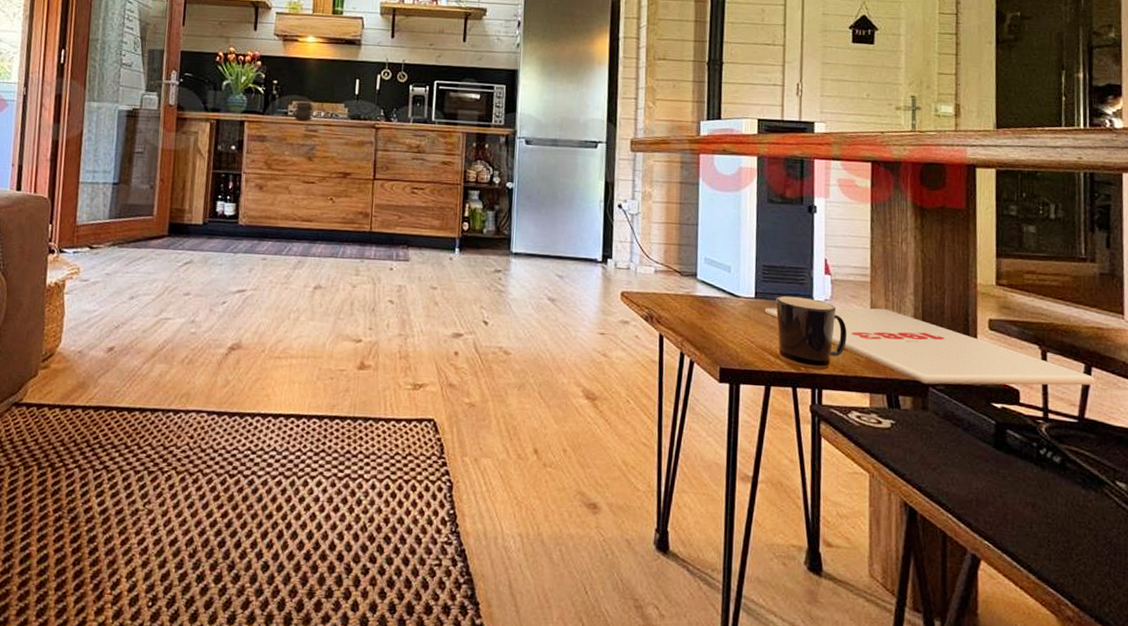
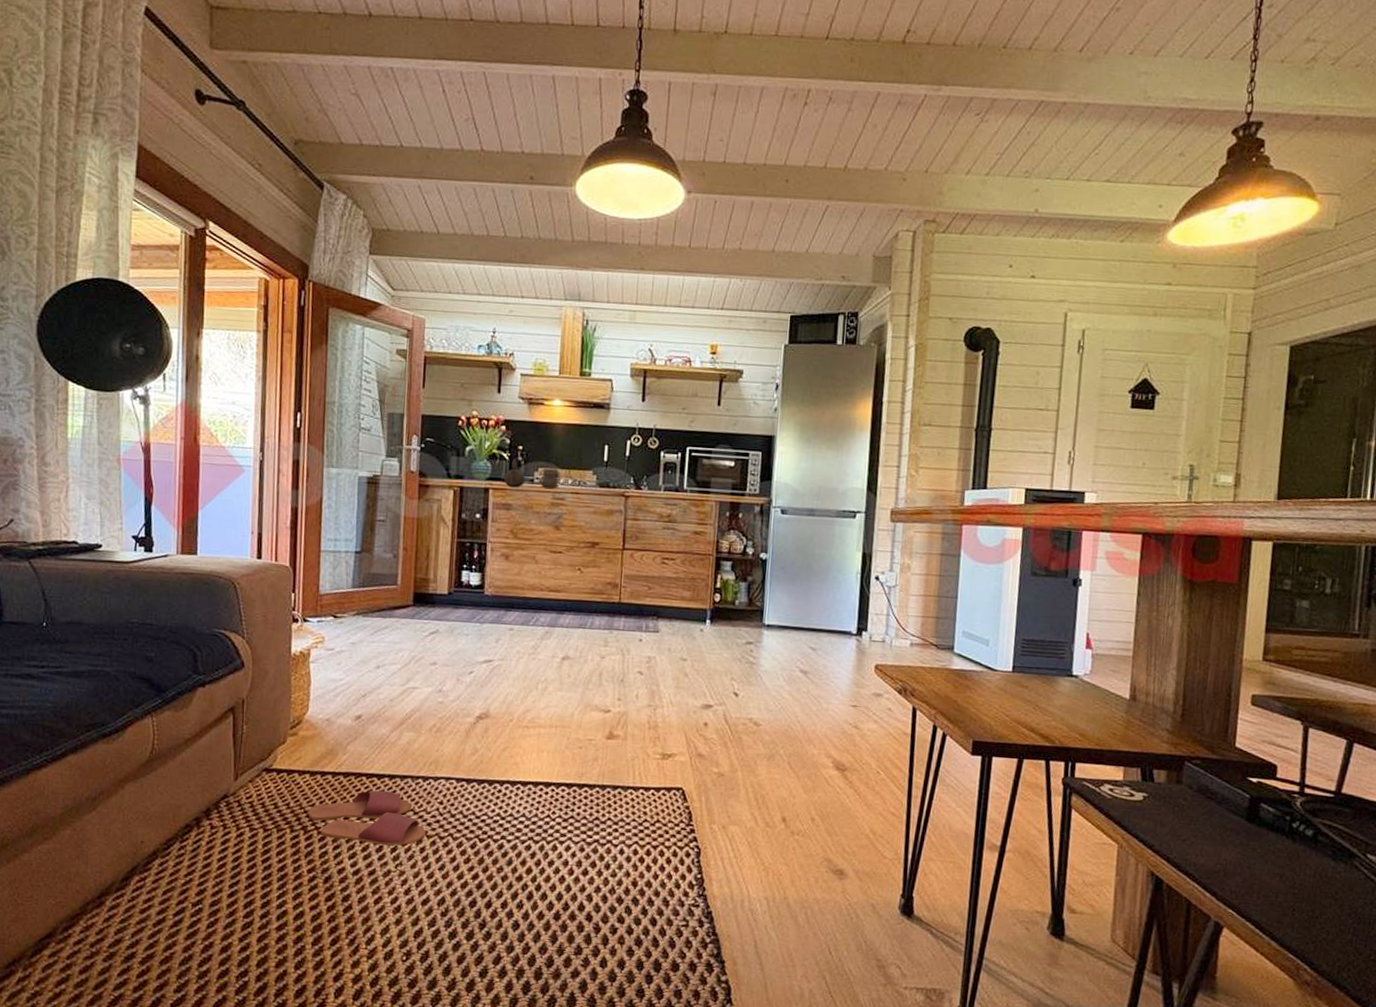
slippers: none [56,424,175,483] -> present [308,790,426,846]
kettle: none [259,93,280,121] -> present [504,459,525,488]
magazine: present [764,307,1095,386] -> none [1021,681,1356,761]
mug: present [776,295,847,371] -> none [1033,669,1105,744]

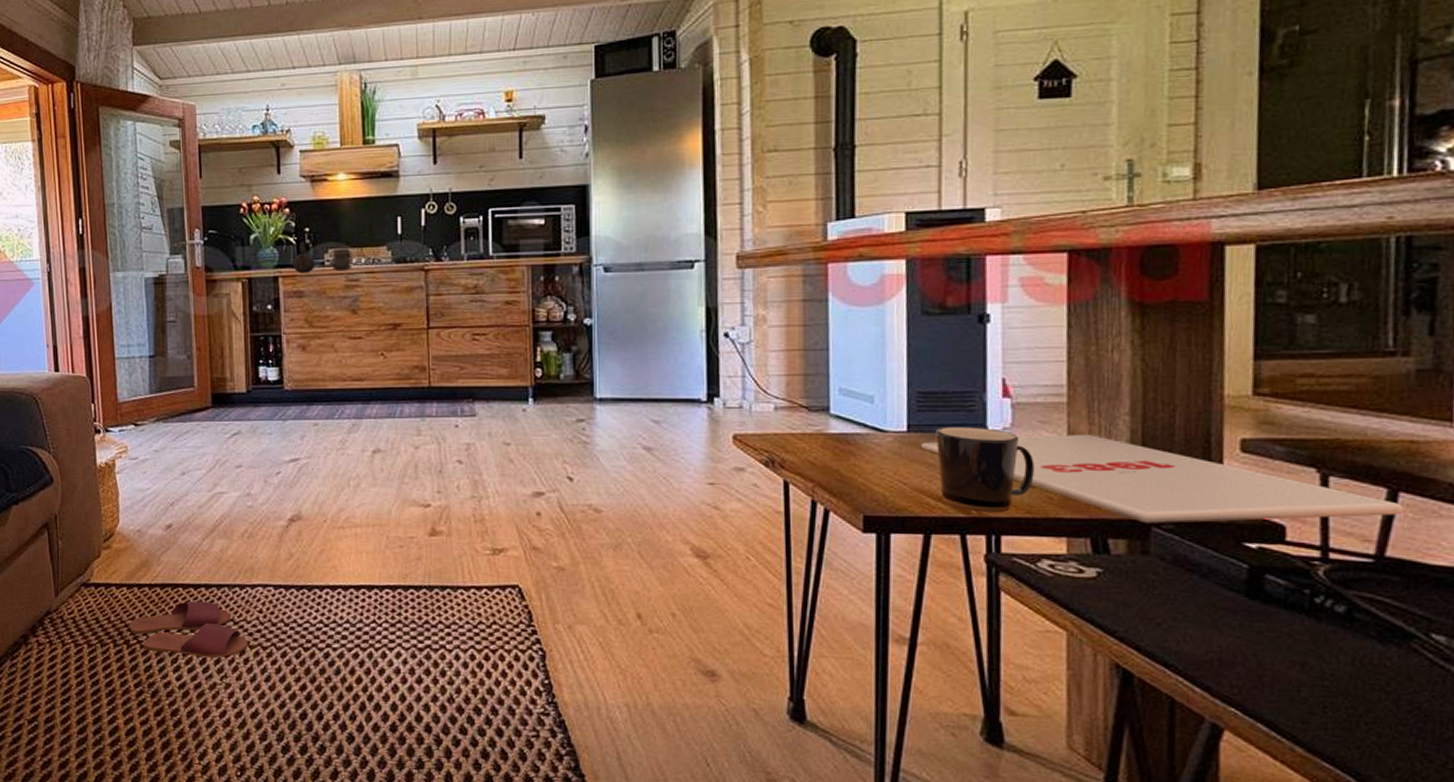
magazine: none [1021,681,1356,761] -> present [920,434,1404,524]
mug: none [1033,669,1105,744] -> present [935,426,1034,513]

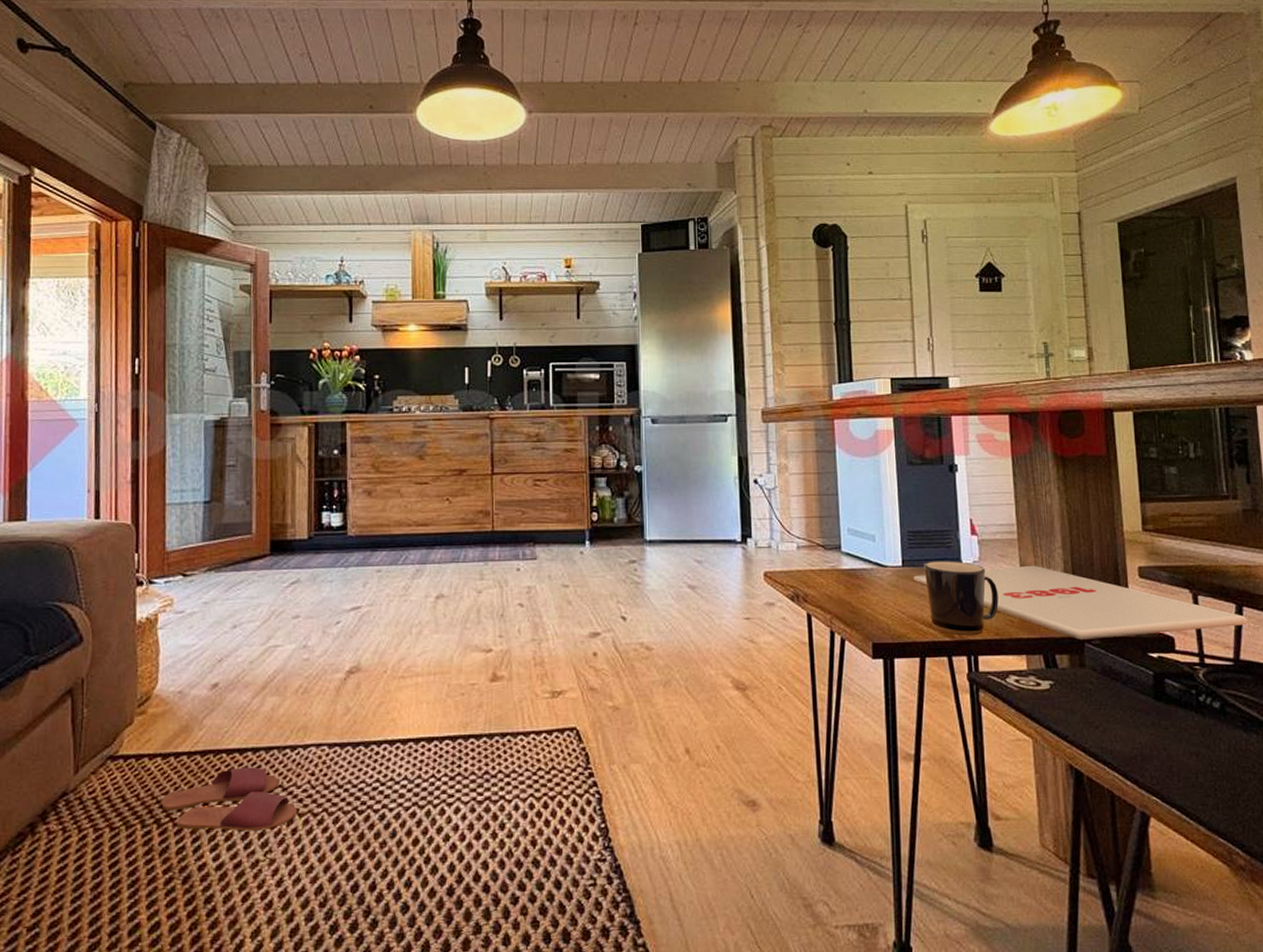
kettle: present [293,242,315,273] -> none [361,389,384,419]
jar: present [330,248,354,271] -> none [398,396,422,418]

